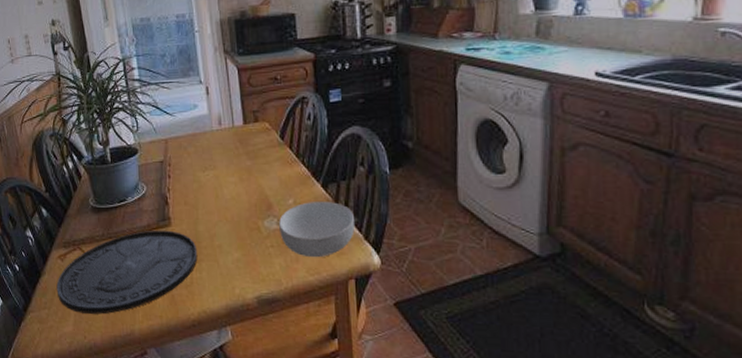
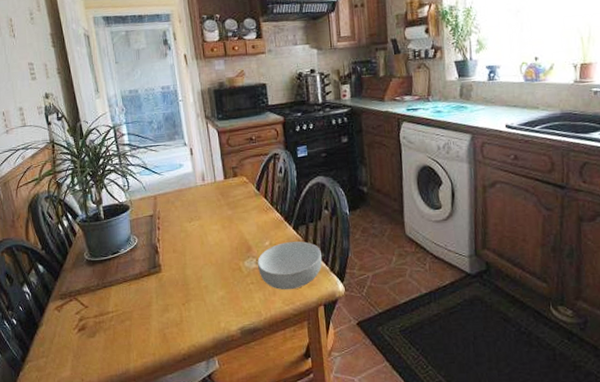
plate: present [56,230,198,315] -> none [54,276,187,358]

